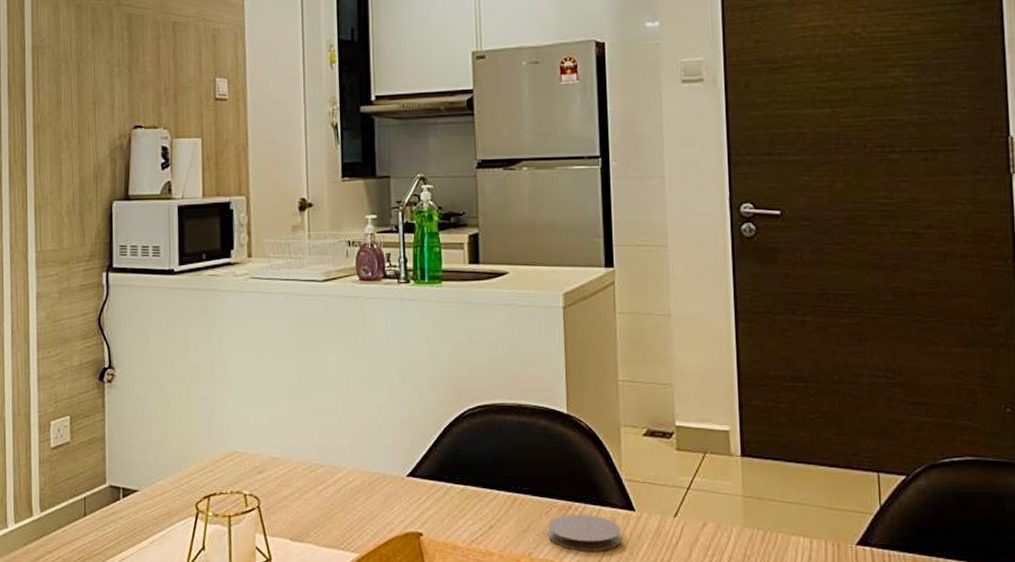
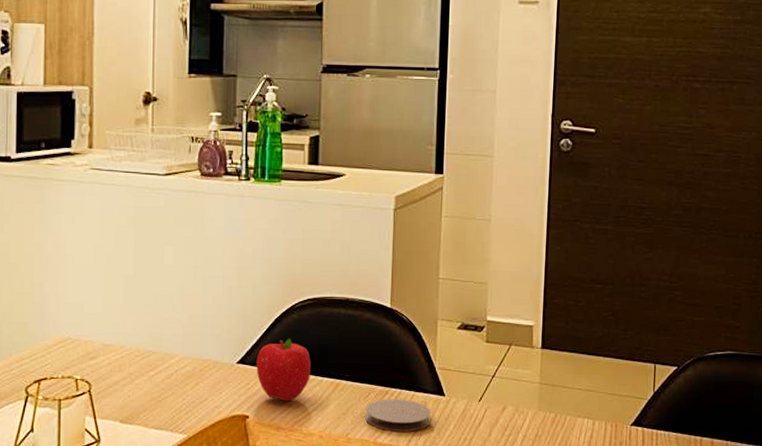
fruit: none [427,448,485,518] -> present [256,338,311,402]

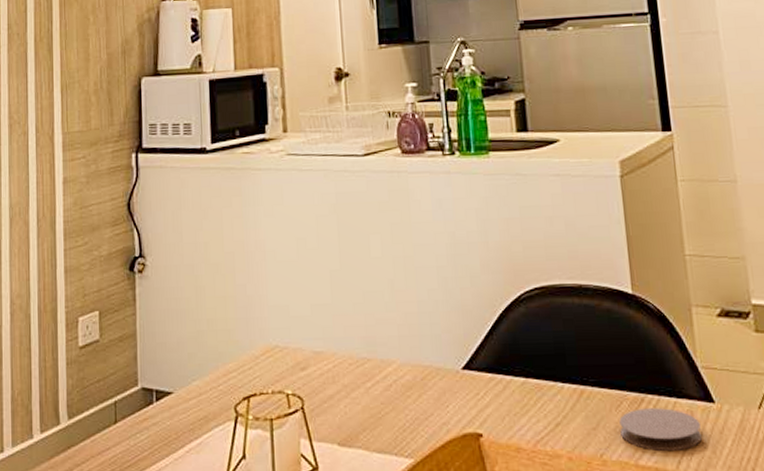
fruit: present [256,338,311,402] -> none [483,336,549,415]

